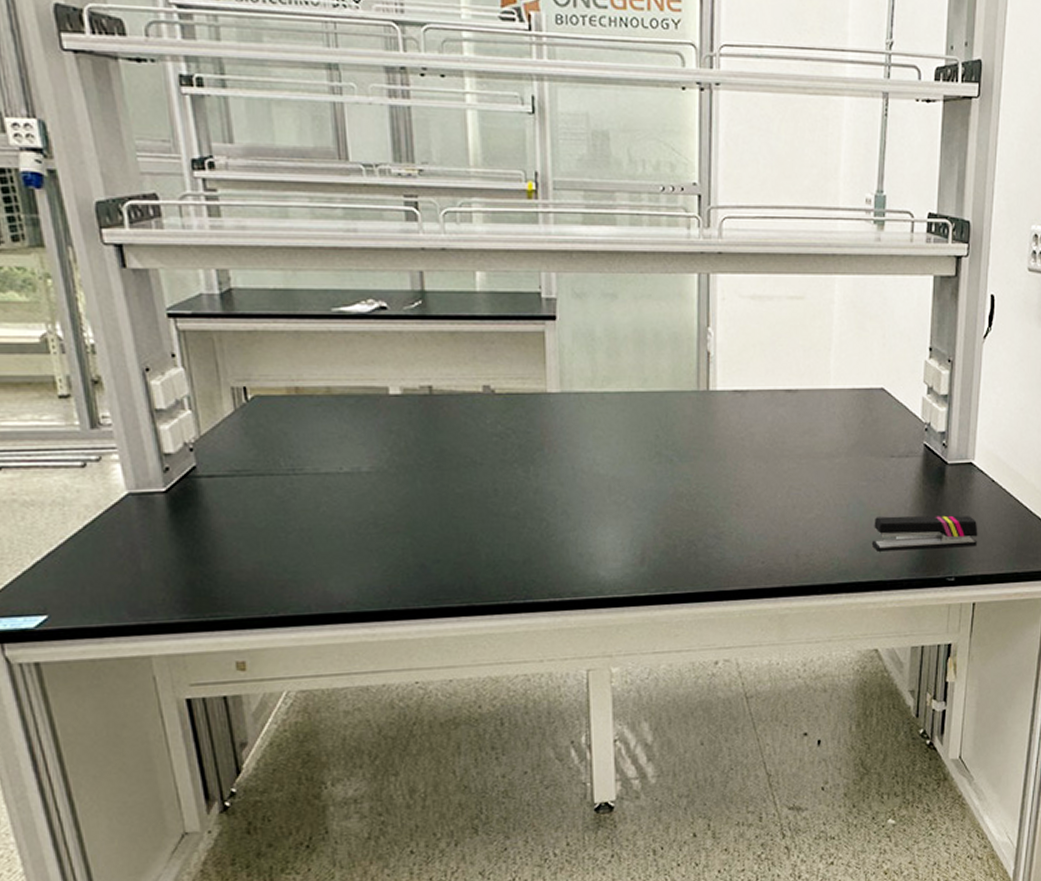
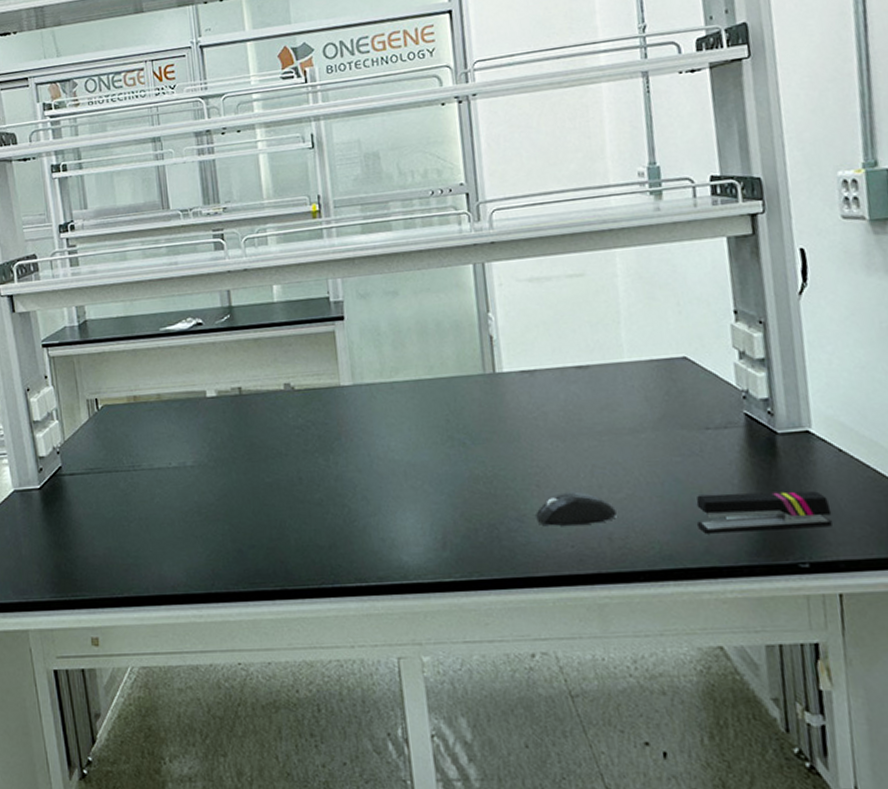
mouse: none [733,511,805,543] -> present [536,491,617,526]

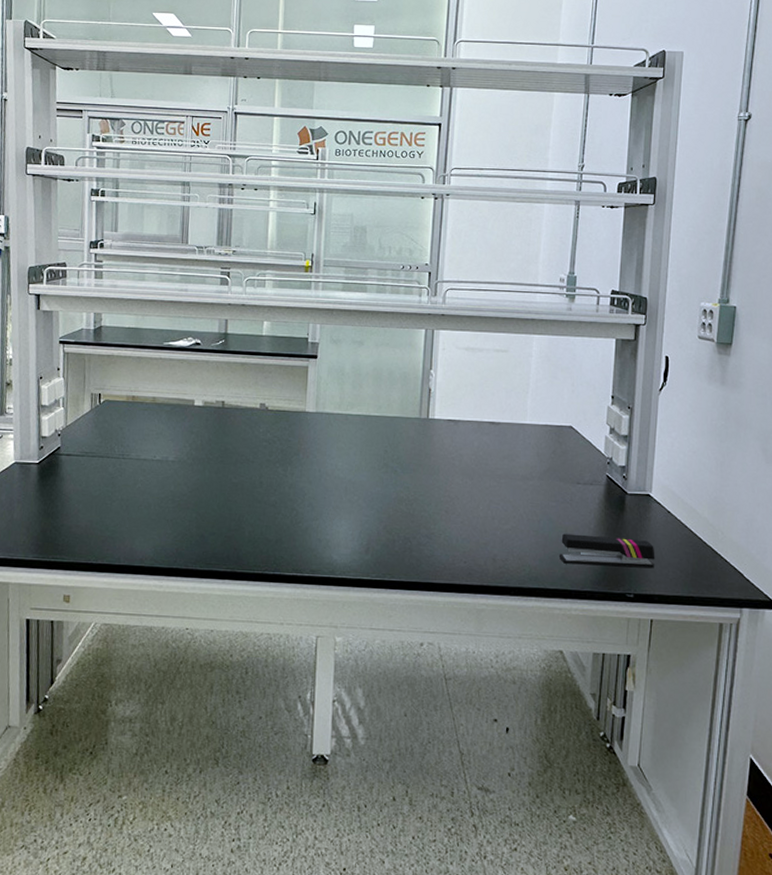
mouse: present [536,491,617,526] -> none [441,519,502,547]

